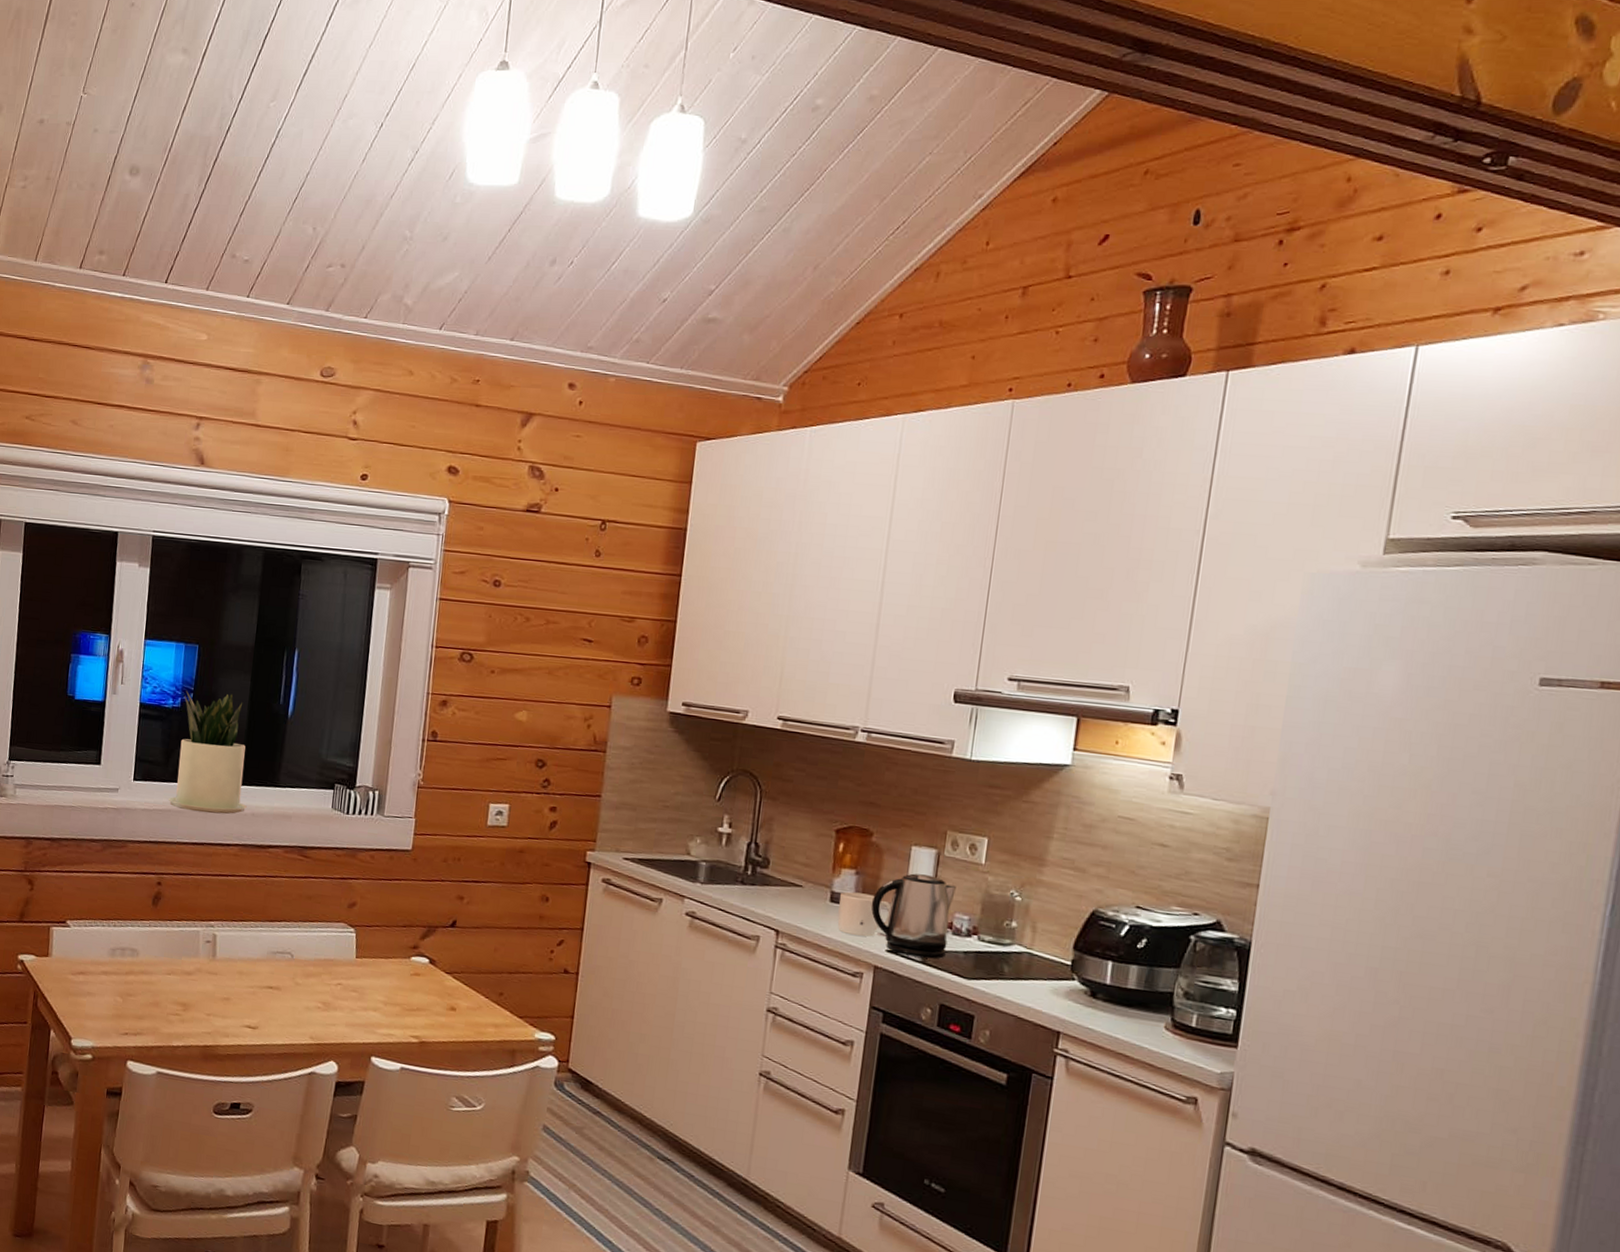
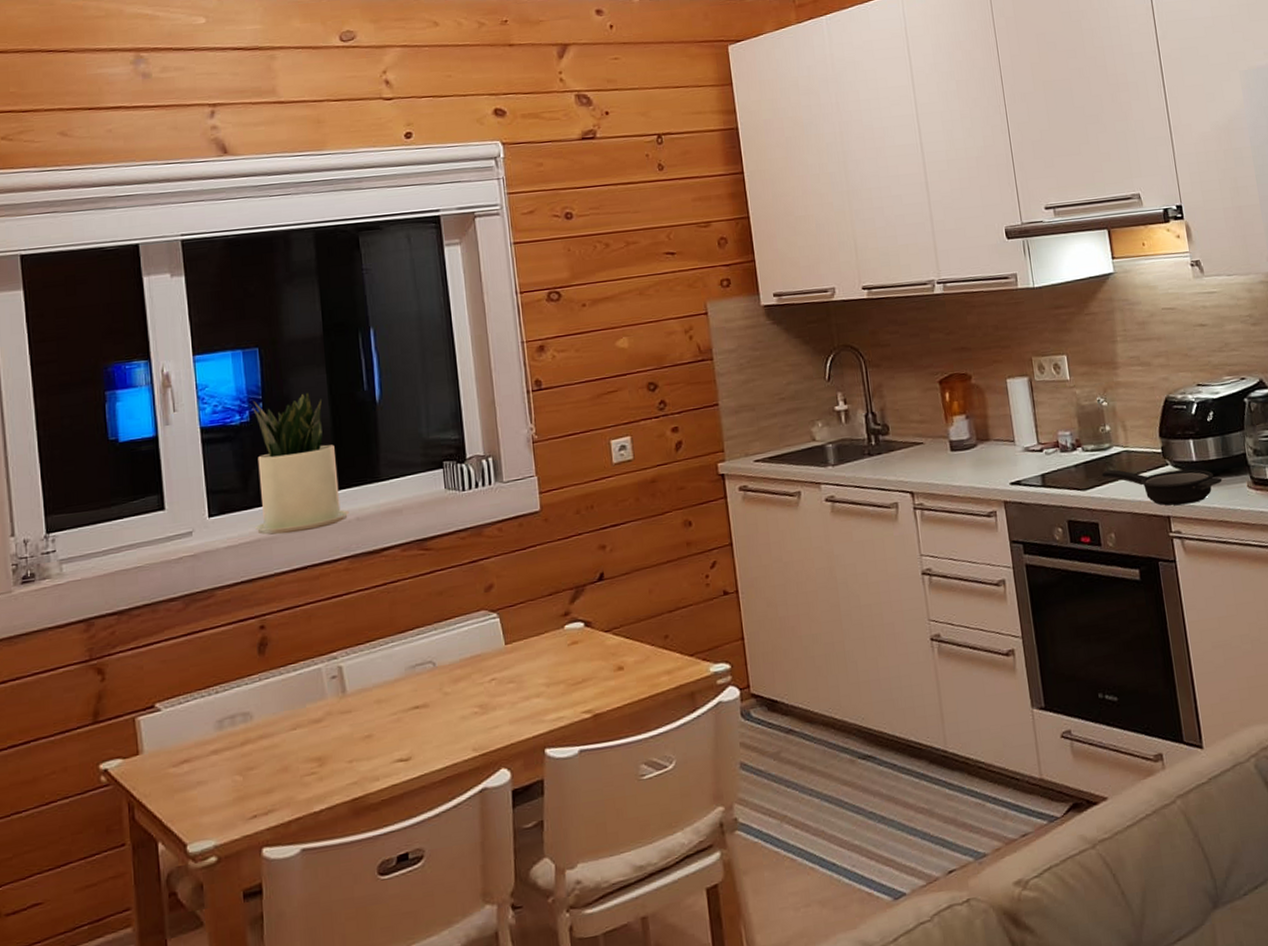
mug: present [837,891,891,937] -> none [957,434,1006,478]
kettle: present [871,873,956,959] -> none [986,402,1060,484]
frying pan: none [992,966,1136,1027] -> present [1101,469,1223,506]

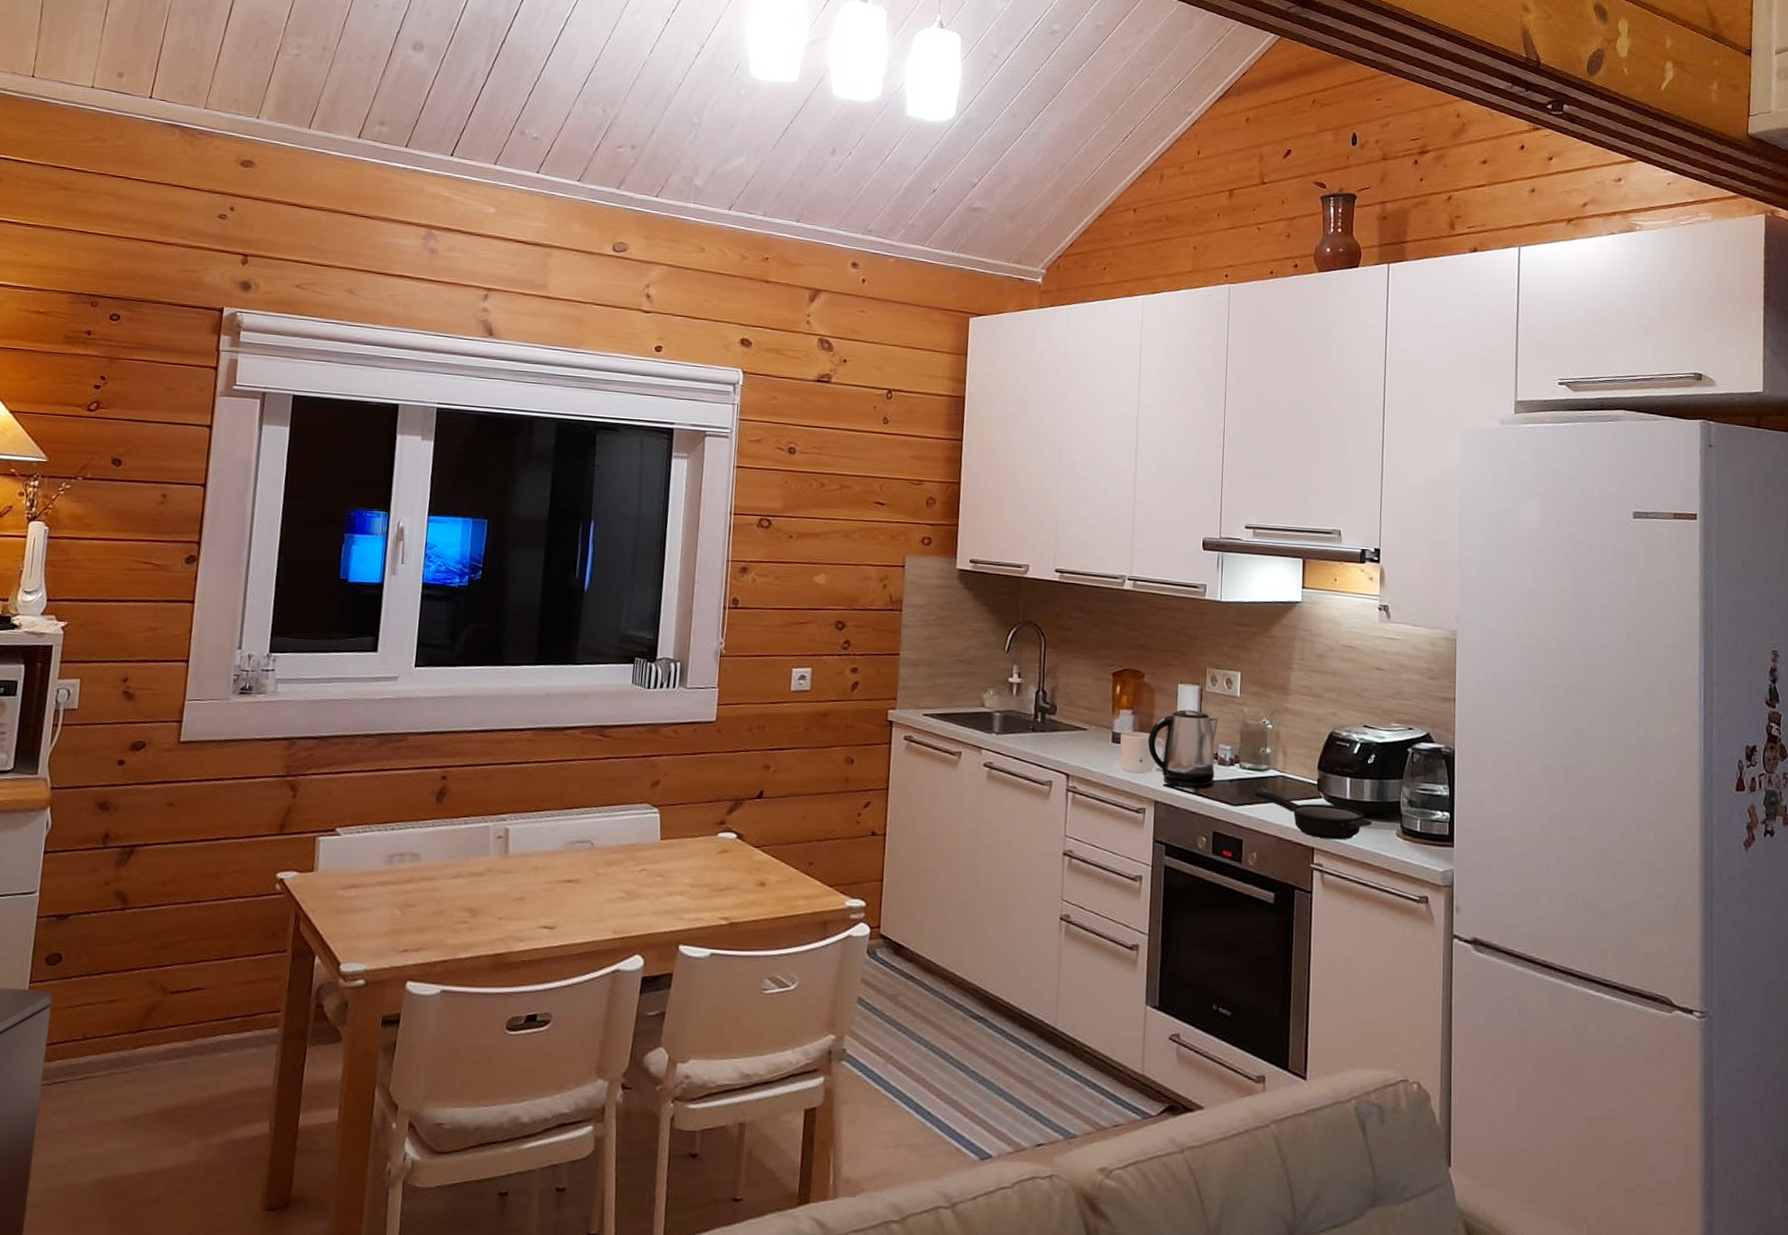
planter: present [252,392,349,535] -> none [455,568,541,698]
mug: none [957,434,1006,478] -> present [1119,731,1165,773]
kettle: none [986,402,1060,484] -> present [1147,710,1218,789]

